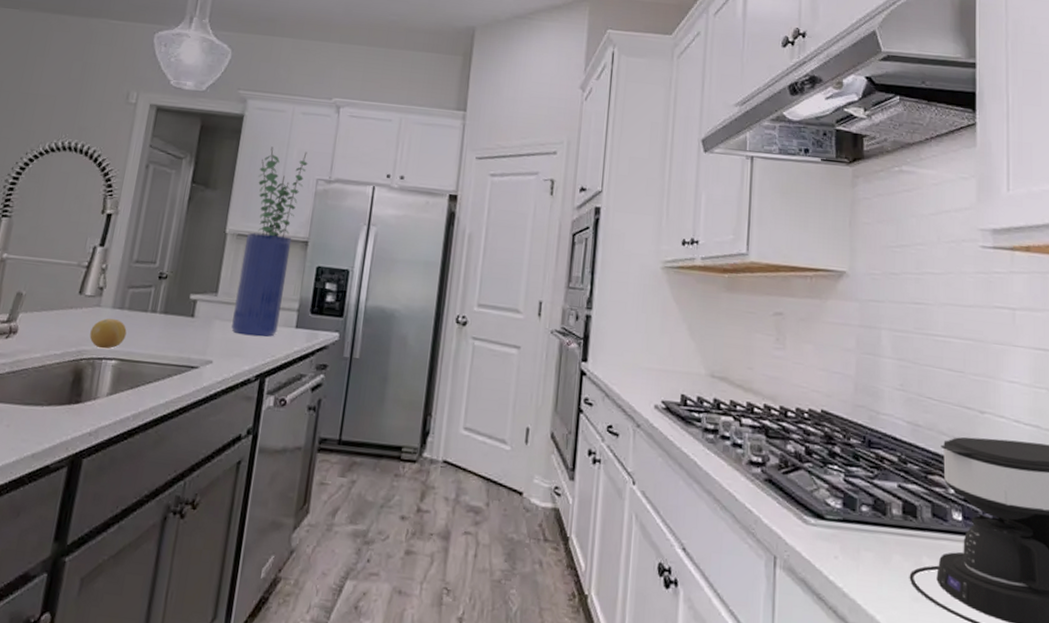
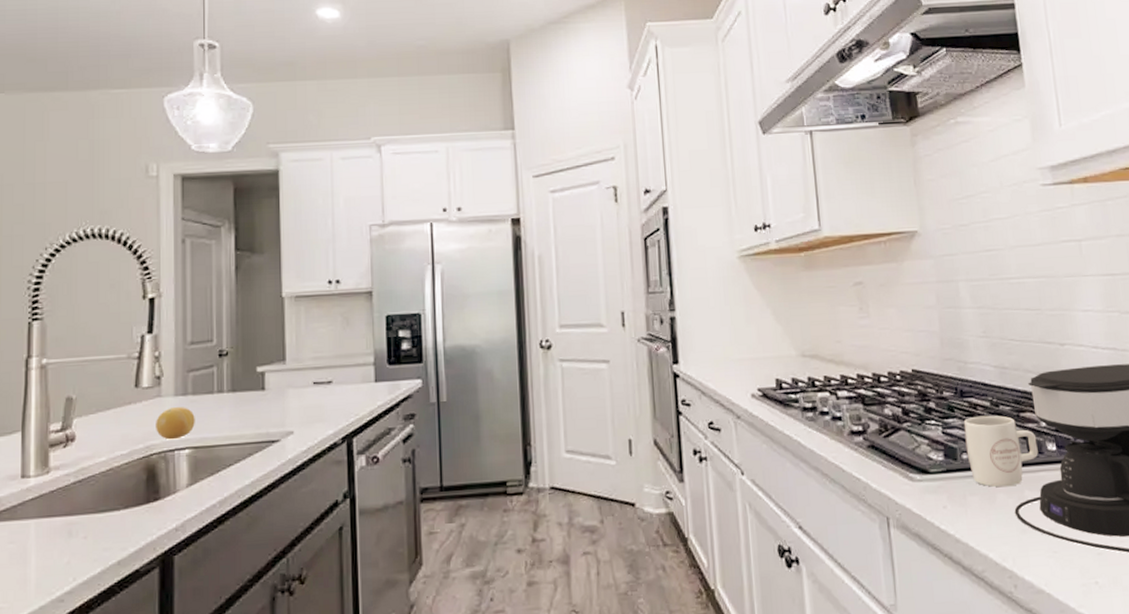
vase: present [231,146,308,337] -> none [305,198,357,400]
mug: none [866,469,943,550] -> present [963,415,1038,487]

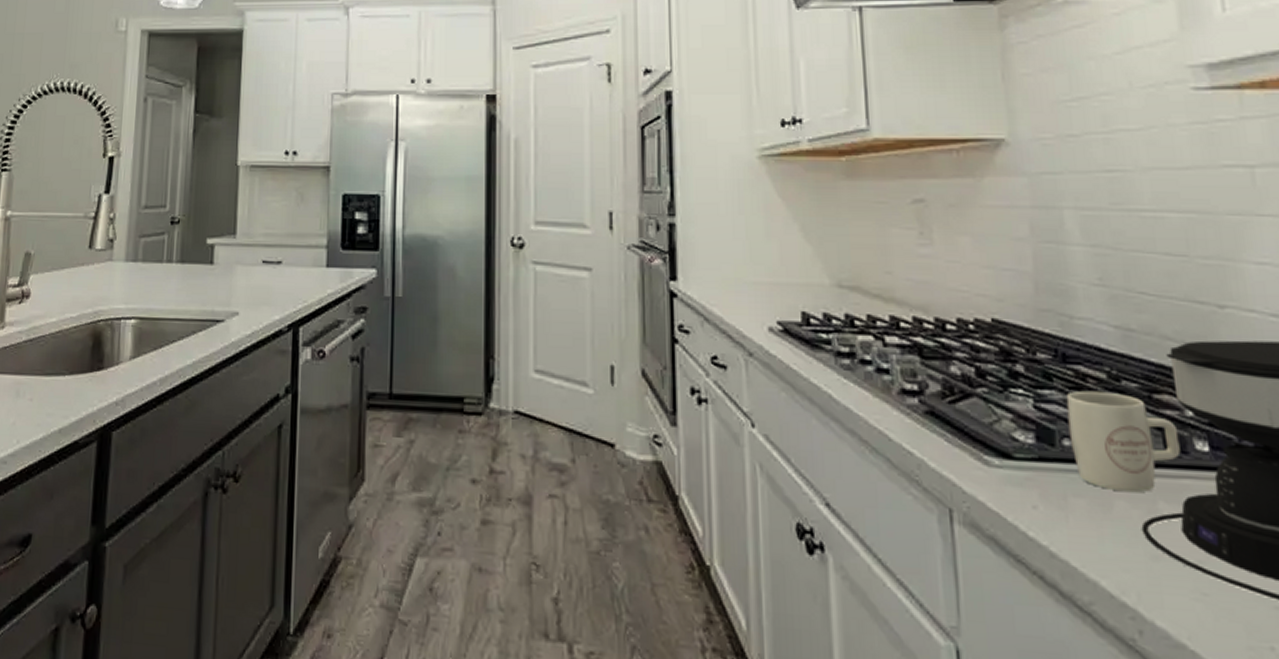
fruit: present [156,407,195,440] -> none [105,273,143,308]

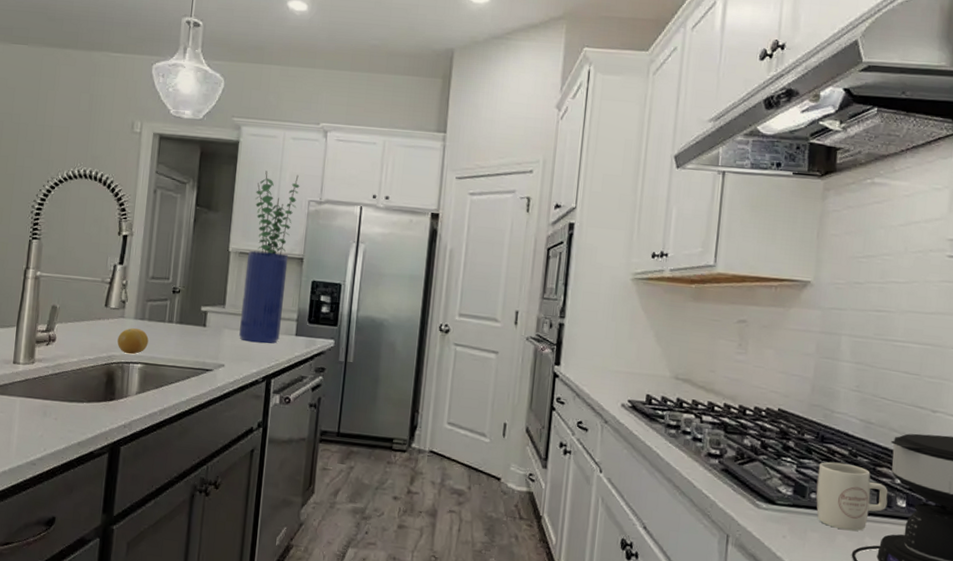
fruit: none [105,273,143,308] -> present [117,328,149,355]
vase: none [255,62,320,281] -> present [239,171,300,344]

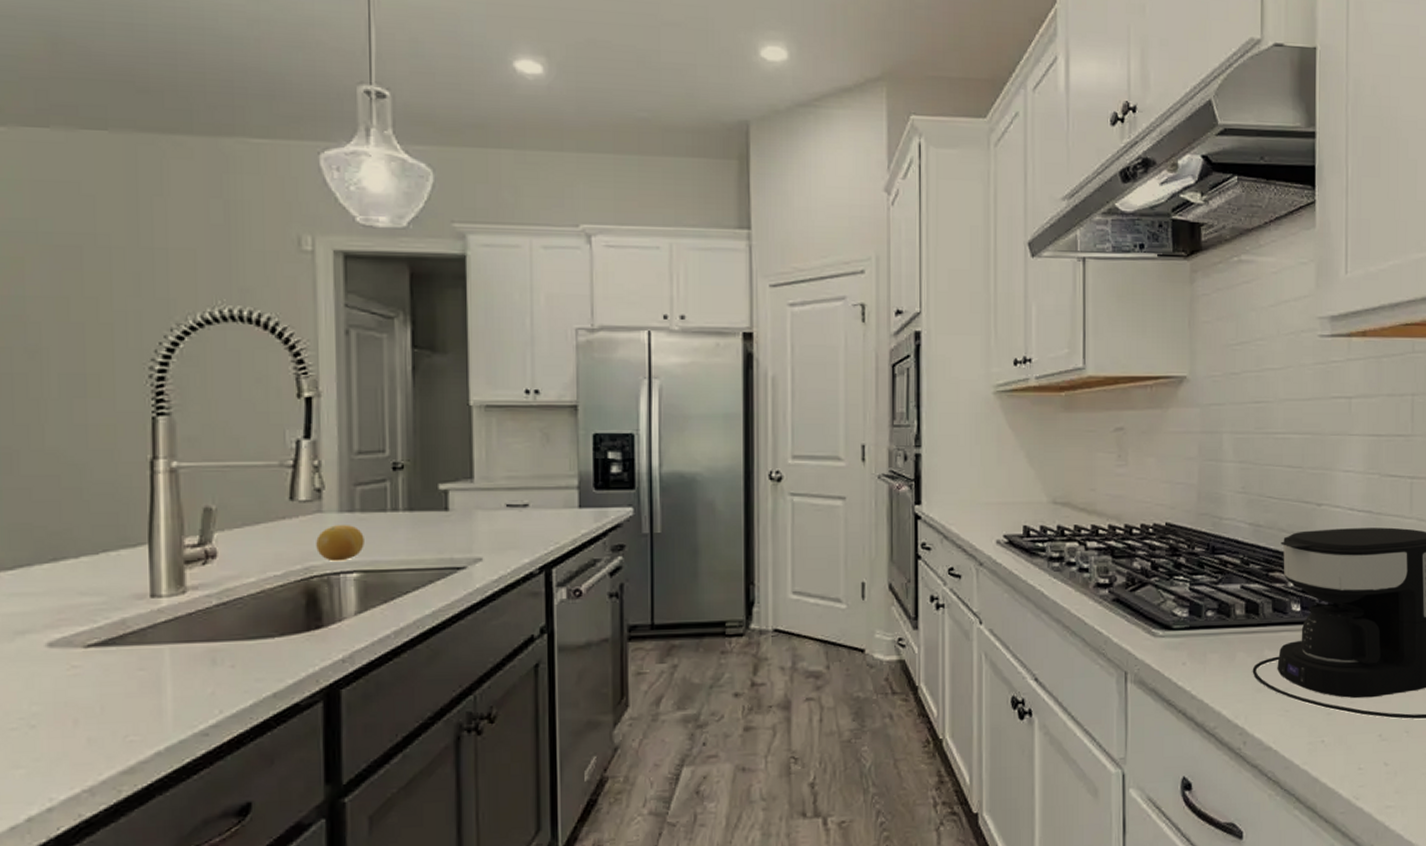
vase: present [239,171,300,344] -> none [497,293,561,524]
mug: present [815,461,888,531] -> none [1212,573,1283,646]

